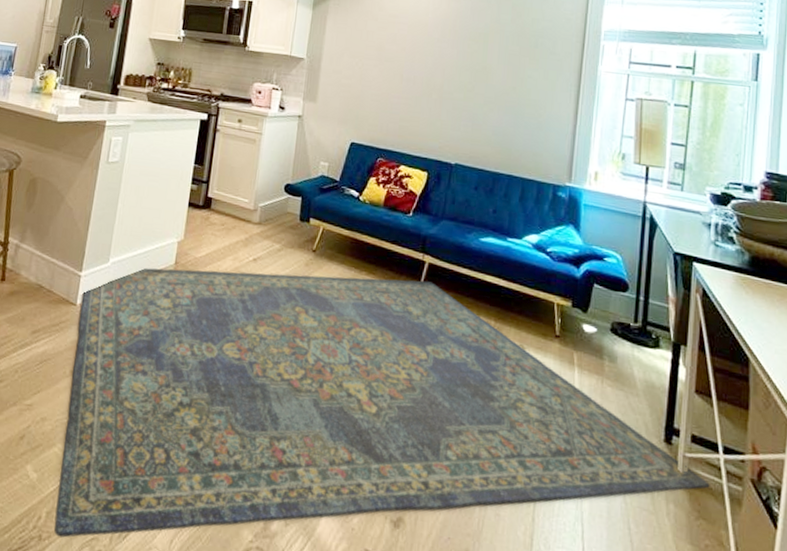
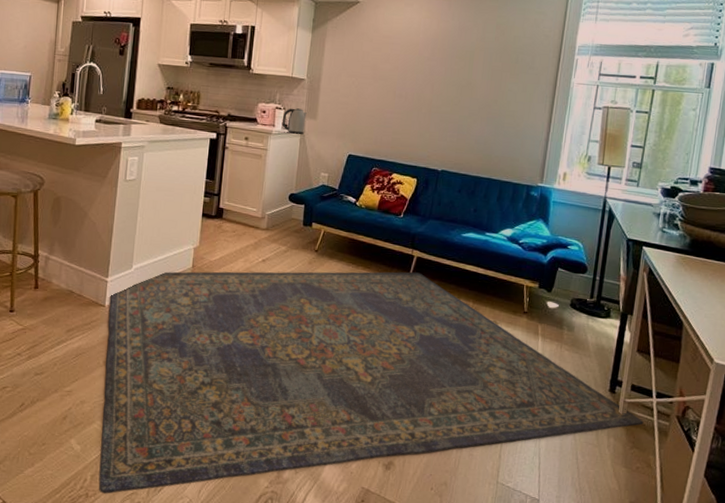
kettle: none [279,89,306,118] -> present [282,108,307,134]

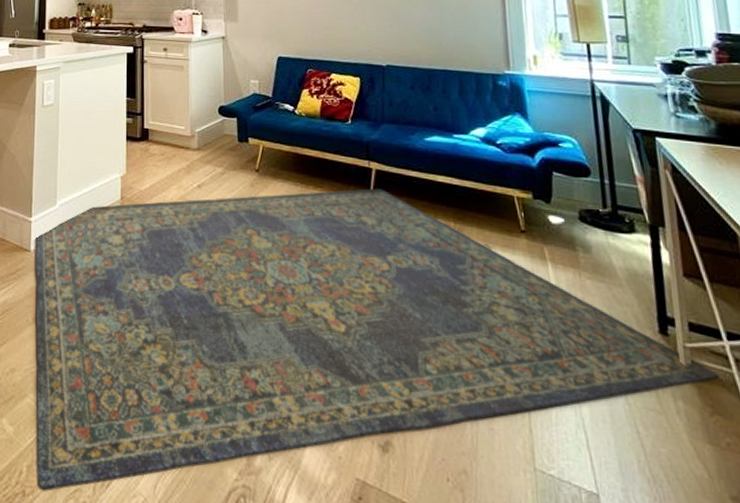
kettle: present [282,108,307,134] -> none [201,12,227,39]

